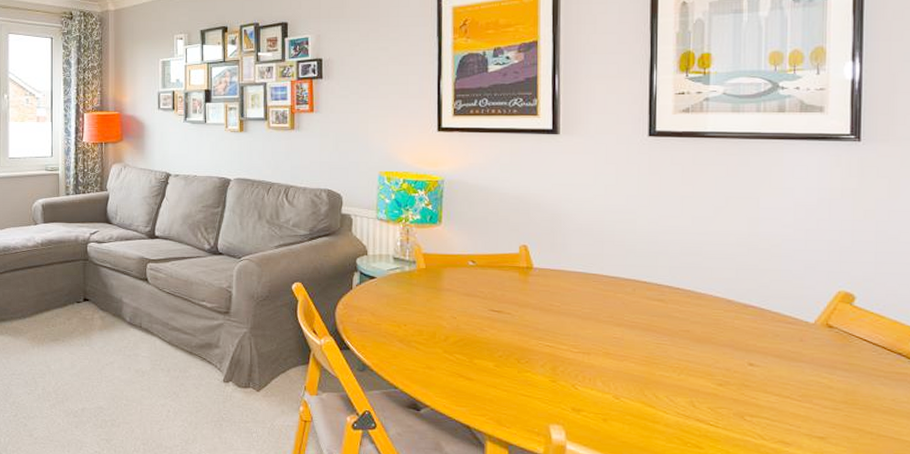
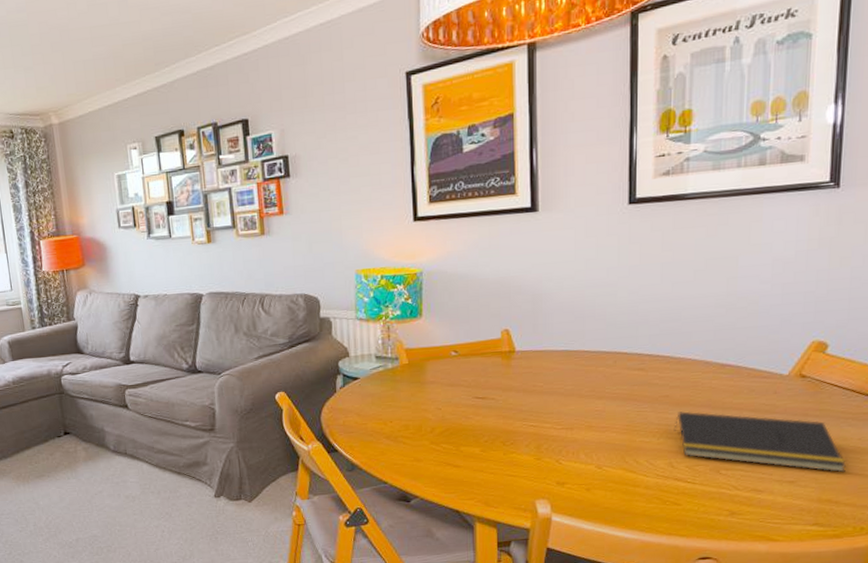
notepad: none [695,349,880,435] -> present [673,411,846,473]

